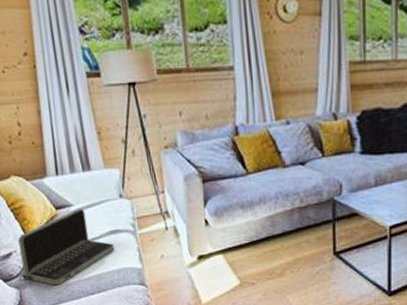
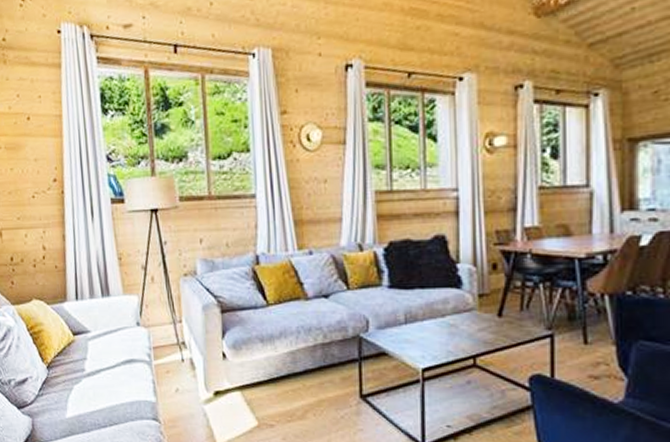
laptop: present [18,209,115,286] -> none [32,336,129,416]

